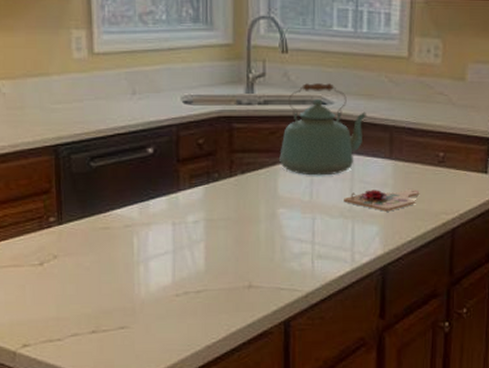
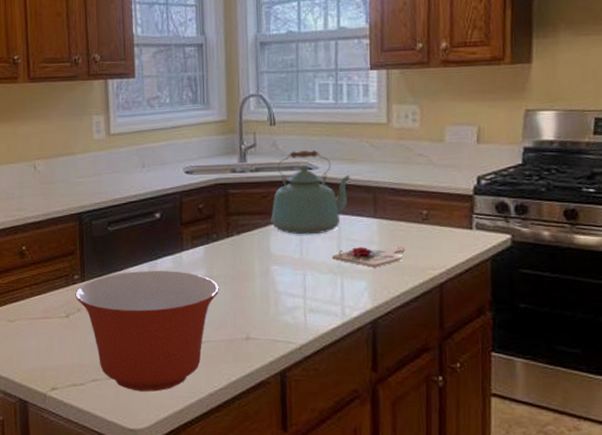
mixing bowl: none [51,213,220,346] -> present [75,271,219,392]

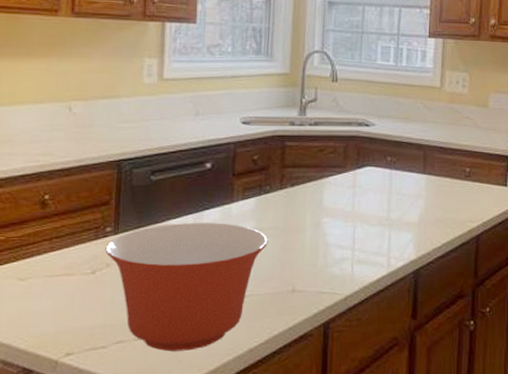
kettle: present [271,150,351,235] -> none [326,108,405,188]
cutting board: present [332,246,406,268] -> none [382,201,449,220]

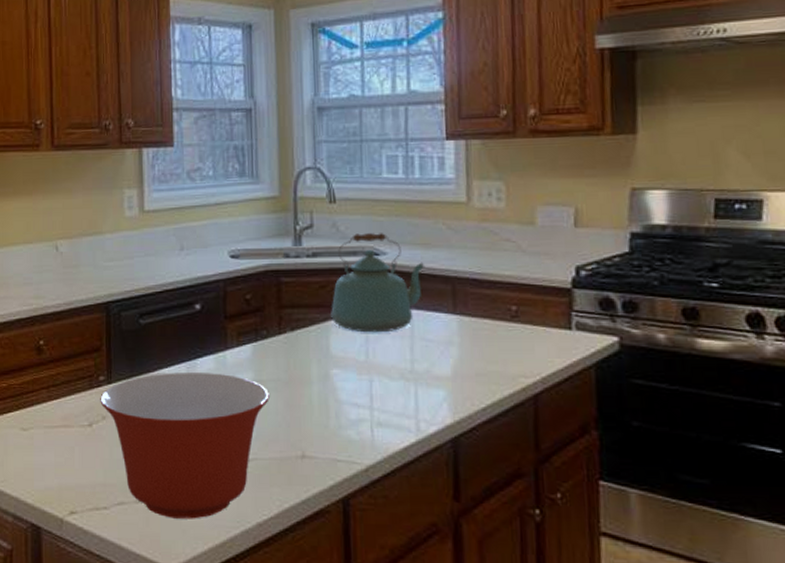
kettle: none [326,108,405,188] -> present [331,233,425,333]

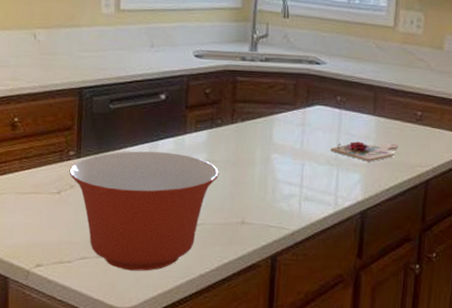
kettle: present [331,233,425,333] -> none [276,45,356,127]
cutting board: none [404,348,492,374] -> present [331,141,399,162]

